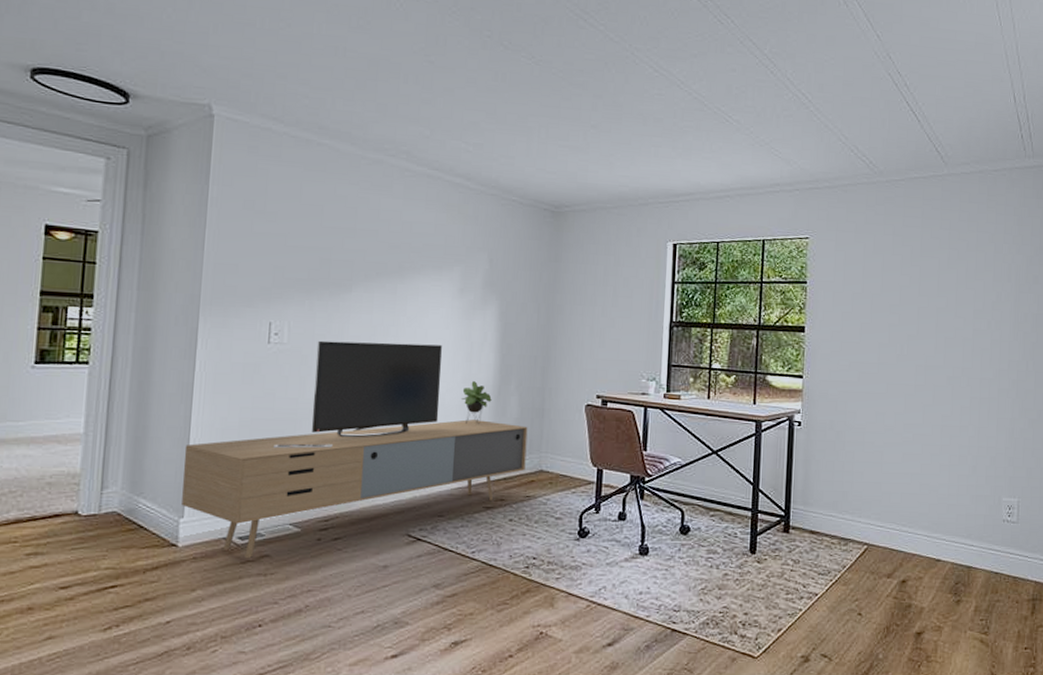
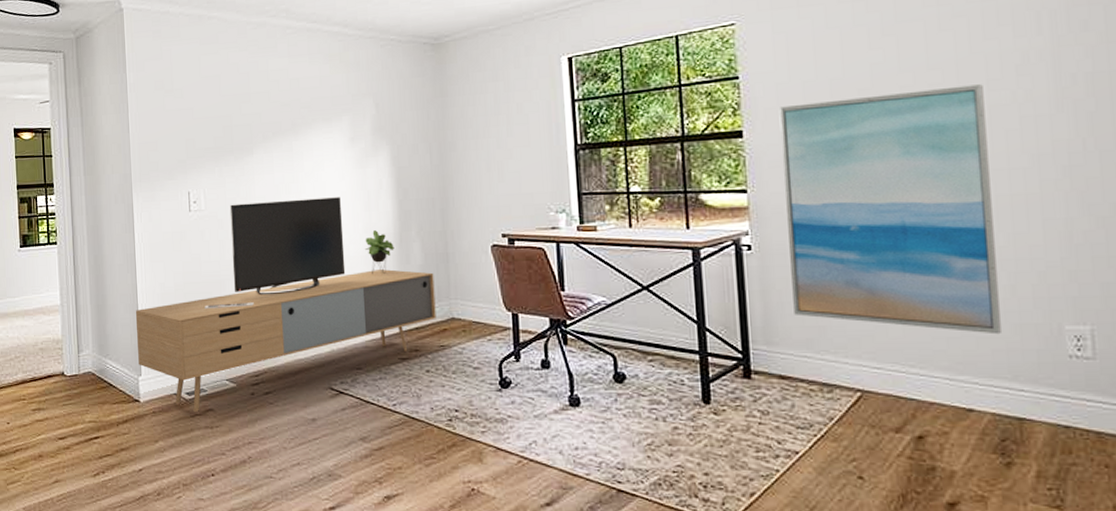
wall art: none [827,310,971,503] -> present [779,84,1003,335]

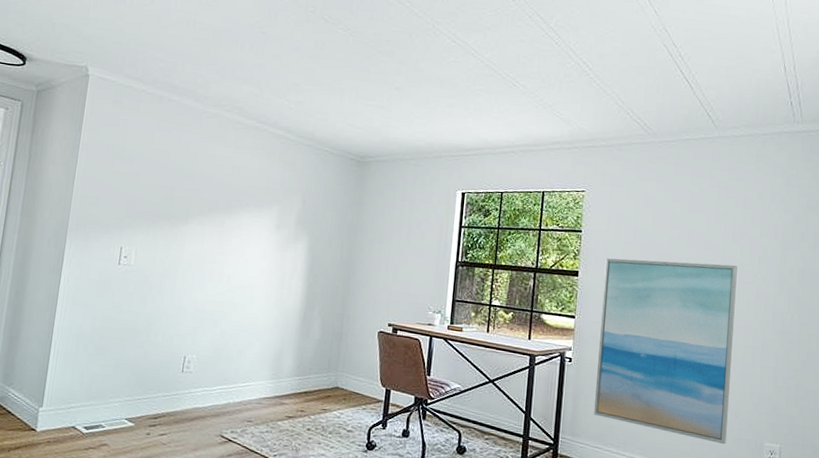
media console: present [135,197,436,412] -> none [42,264,328,445]

